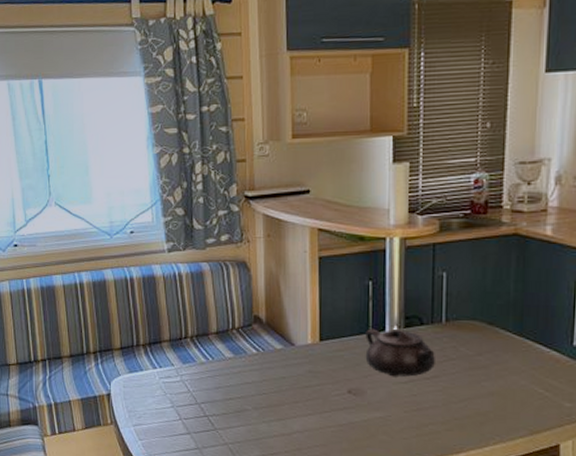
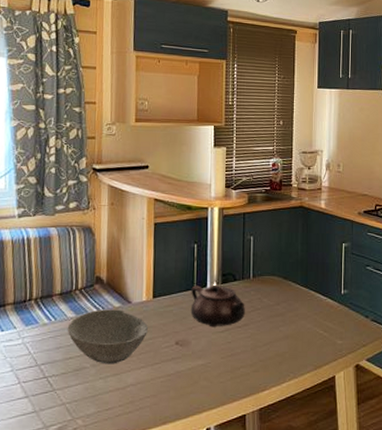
bowl: none [226,350,316,409] -> present [67,309,149,365]

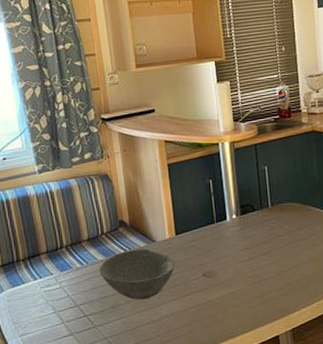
teapot: present [190,284,245,327] -> none [211,216,268,257]

